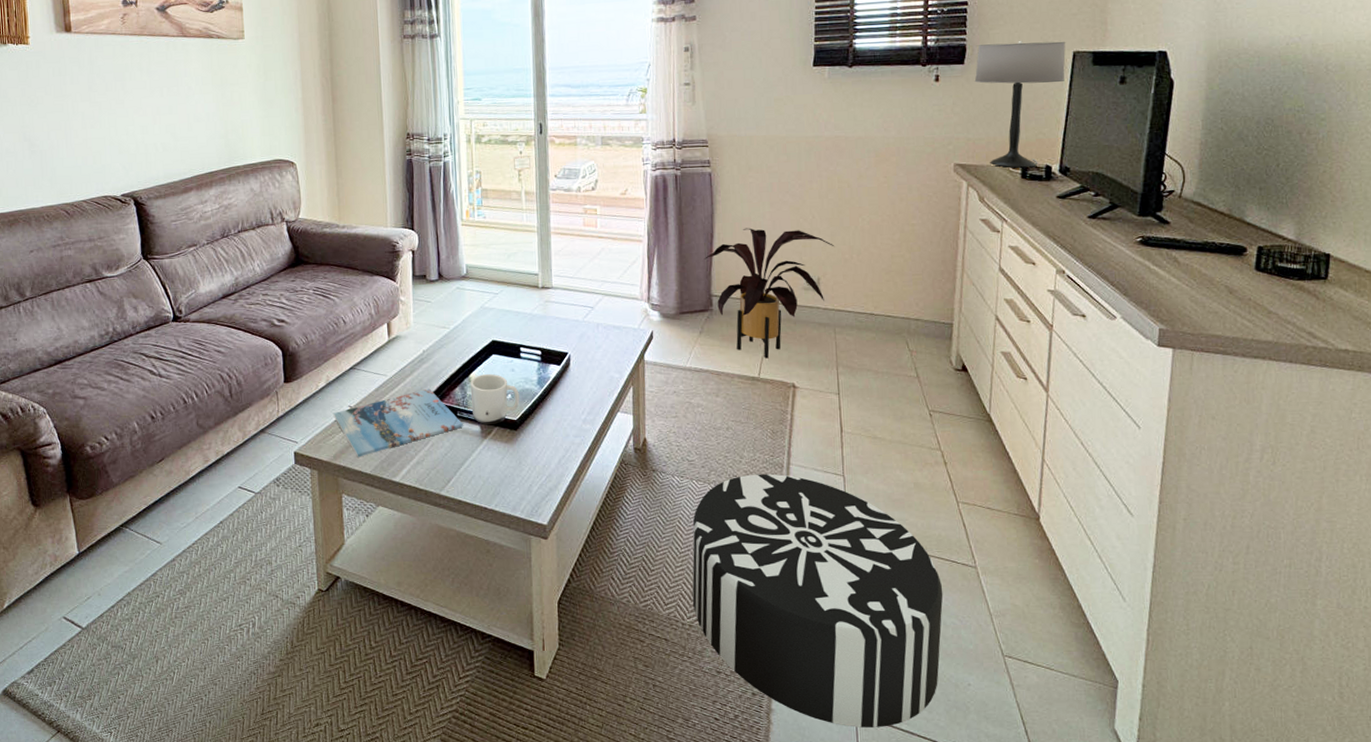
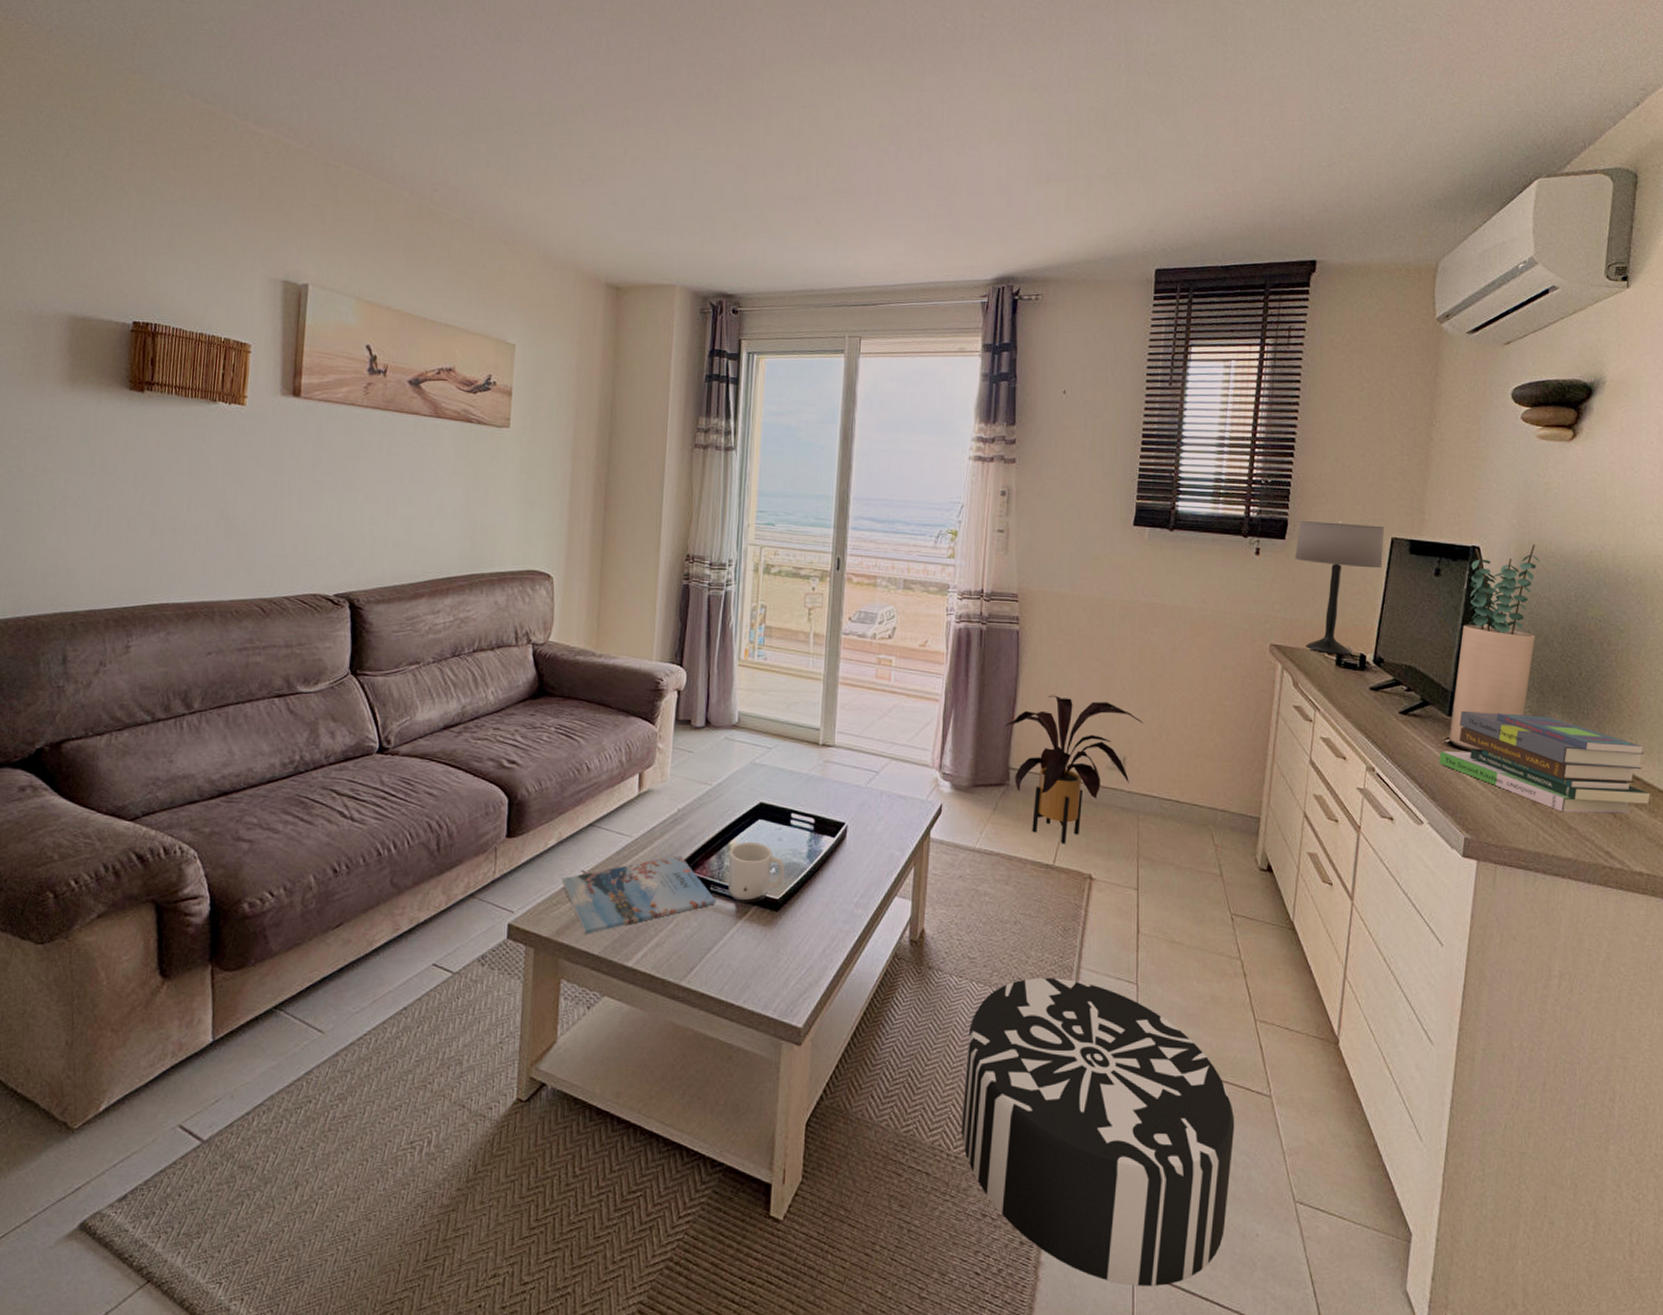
books: none [1130,208,1356,298] -> present [1439,710,1650,814]
vase: none [1140,43,1232,249] -> present [1449,544,1540,752]

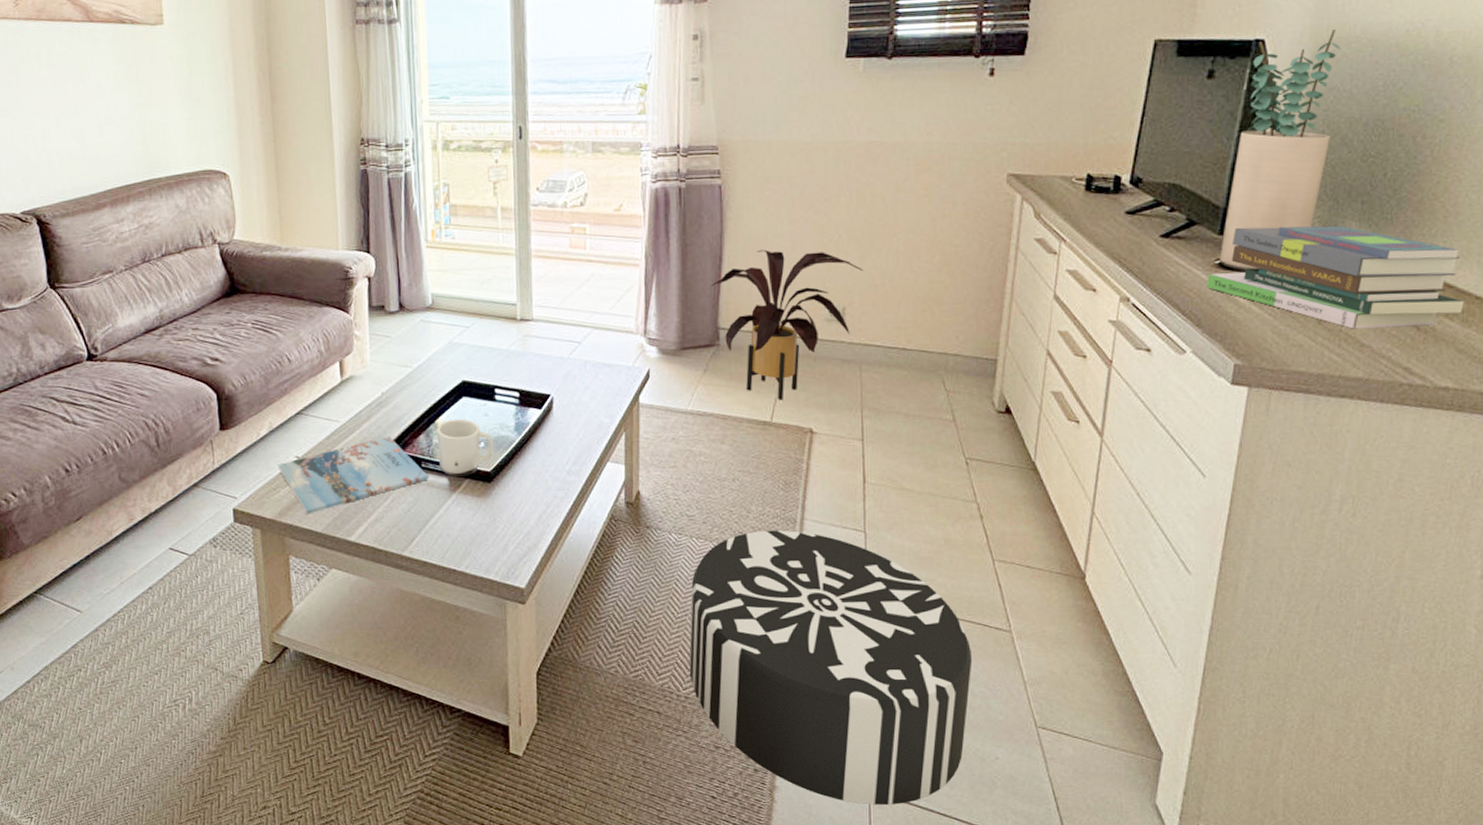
table lamp: present [1294,520,1385,655] -> none [1036,26,1147,179]

